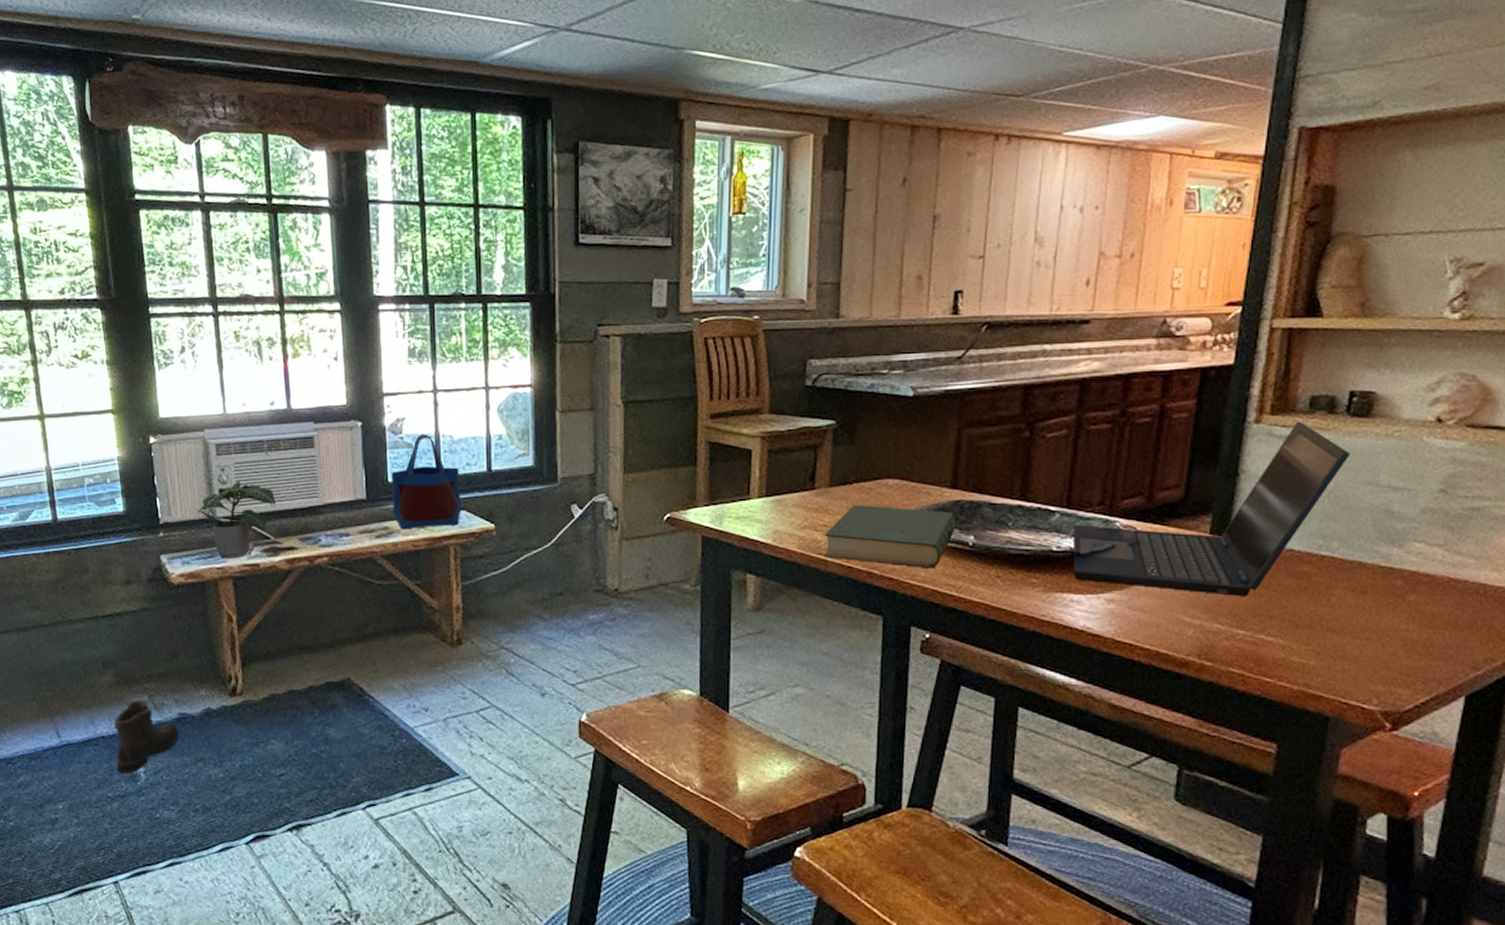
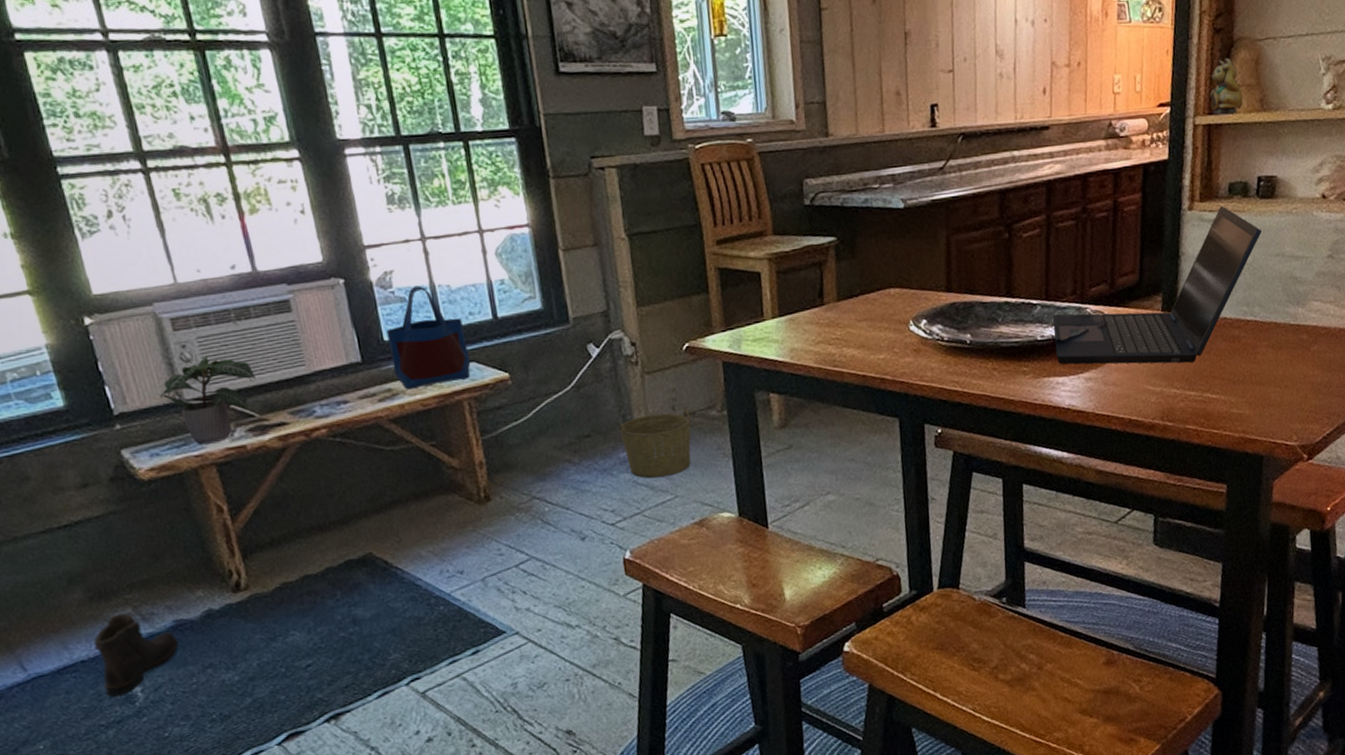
basket: none [590,580,663,645] -> present [618,409,691,478]
book: present [824,505,957,569] -> none [838,313,955,370]
decorative figurine: none [1294,254,1337,317] -> present [1209,57,1243,114]

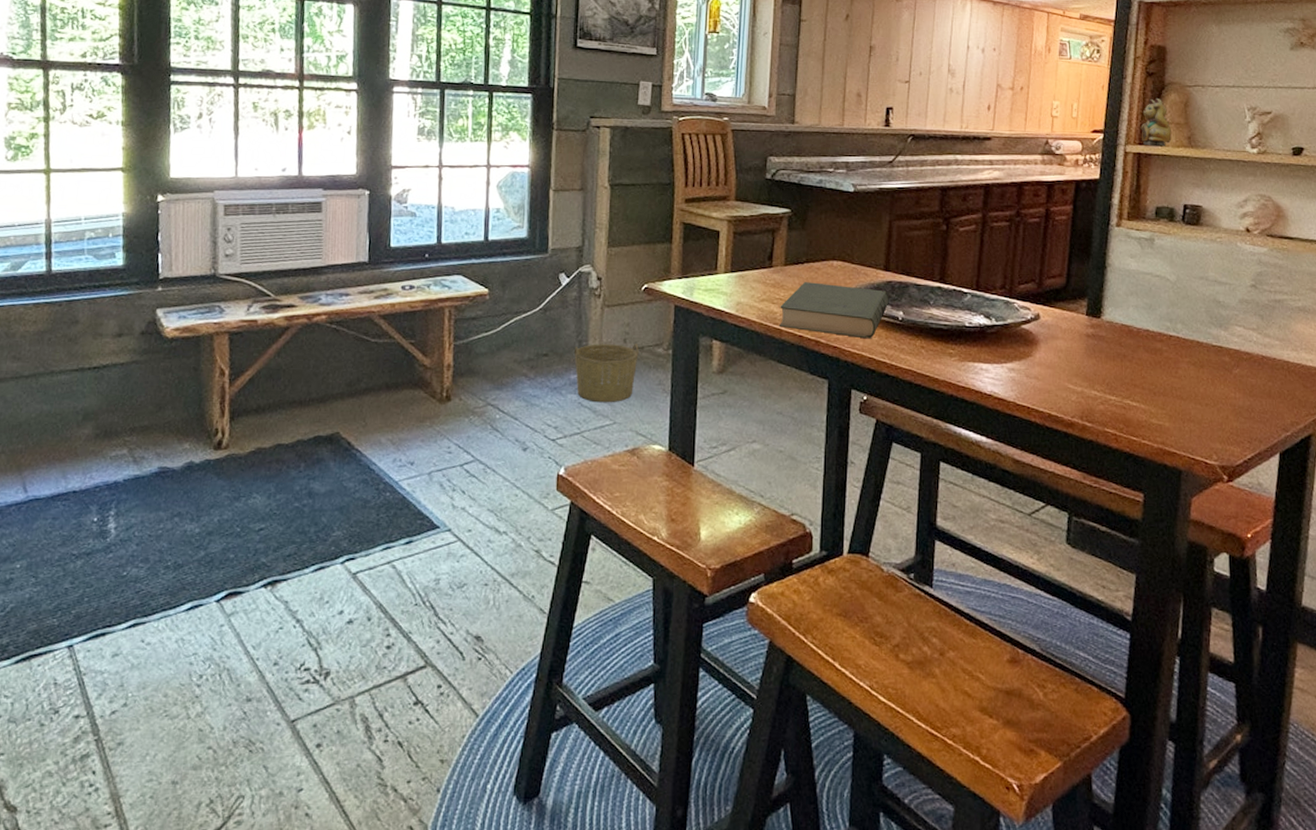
boot: present [93,613,180,697] -> none [85,453,158,529]
potted plant: present [160,355,256,445] -> none [200,239,280,314]
tote bag: present [386,285,471,390] -> none [393,204,459,292]
book: none [838,313,955,370] -> present [779,282,889,339]
laptop: present [1053,206,1262,365] -> none [982,226,1186,368]

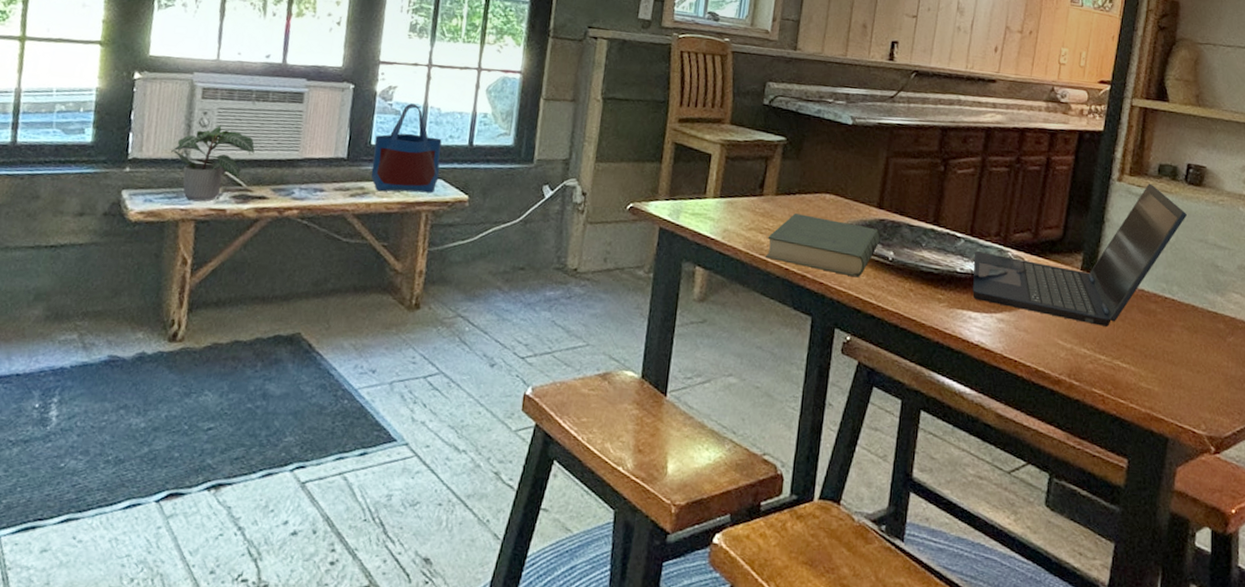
potted plant: none [200,239,280,314] -> present [171,125,255,202]
tote bag: none [393,204,459,292] -> present [371,103,442,193]
basket: present [573,344,639,403] -> none [551,261,619,324]
laptop: none [982,226,1186,368] -> present [972,183,1187,327]
decorative figurine: present [1140,97,1172,146] -> none [1148,52,1180,102]

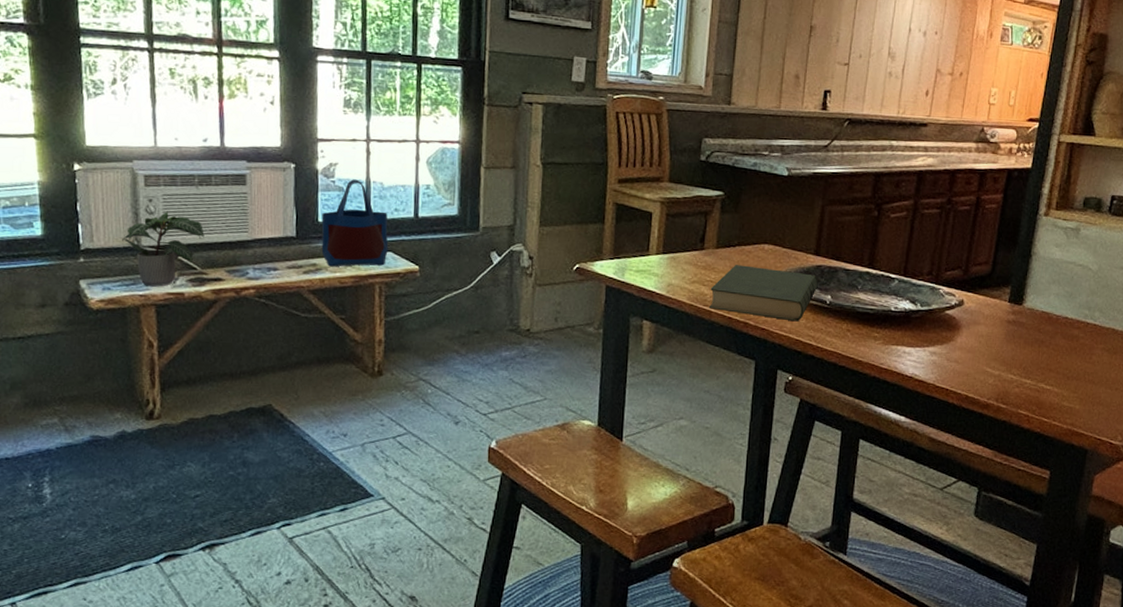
laptop: present [972,183,1187,327] -> none [906,216,1110,353]

